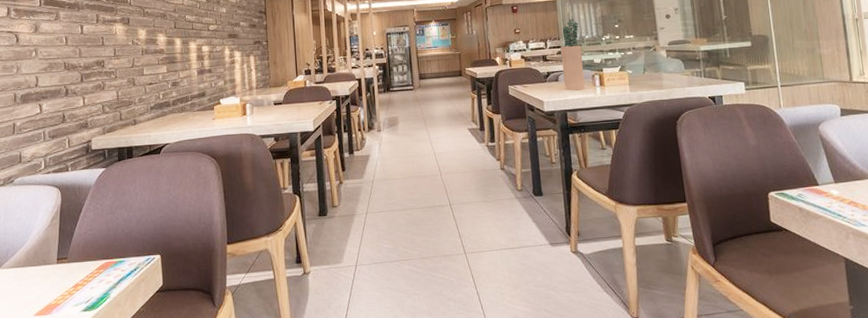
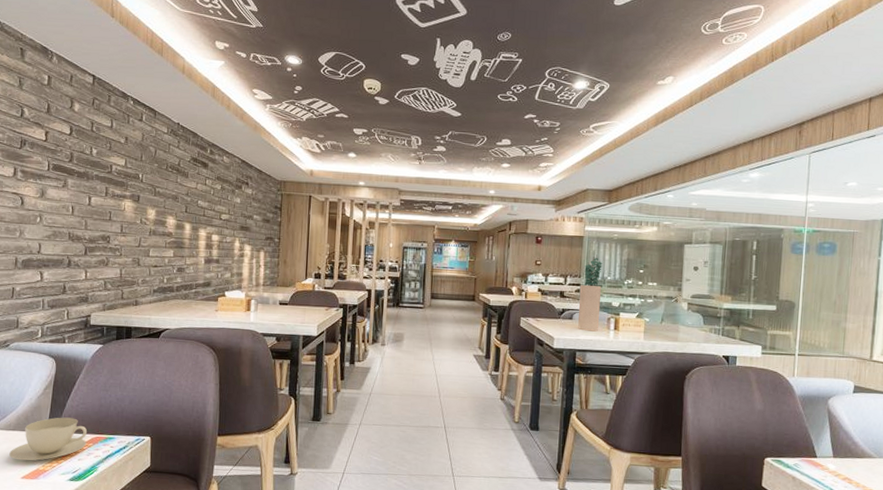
teacup: none [21,246,98,297] -> present [9,417,88,461]

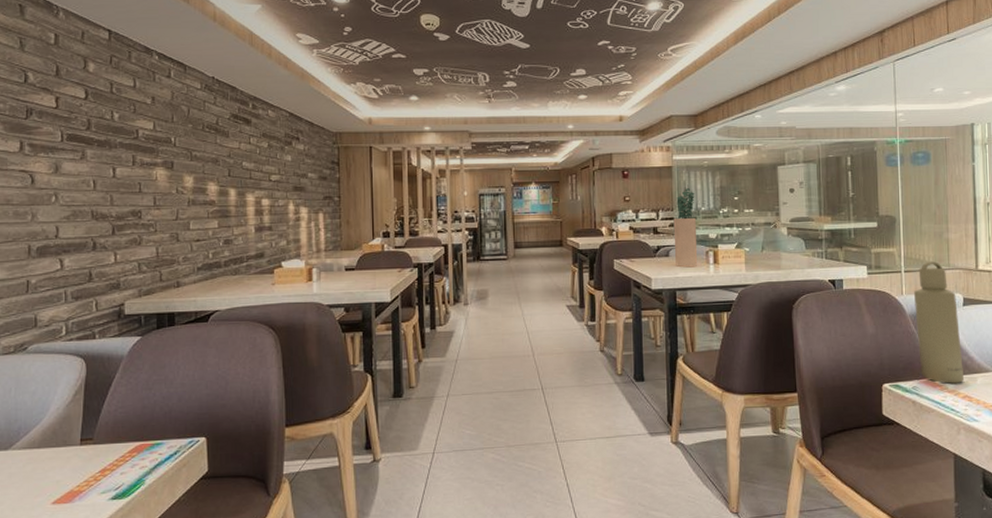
teacup: present [9,417,88,461] -> none [35,425,130,483]
bottle: none [804,348,847,465] -> present [913,262,964,384]

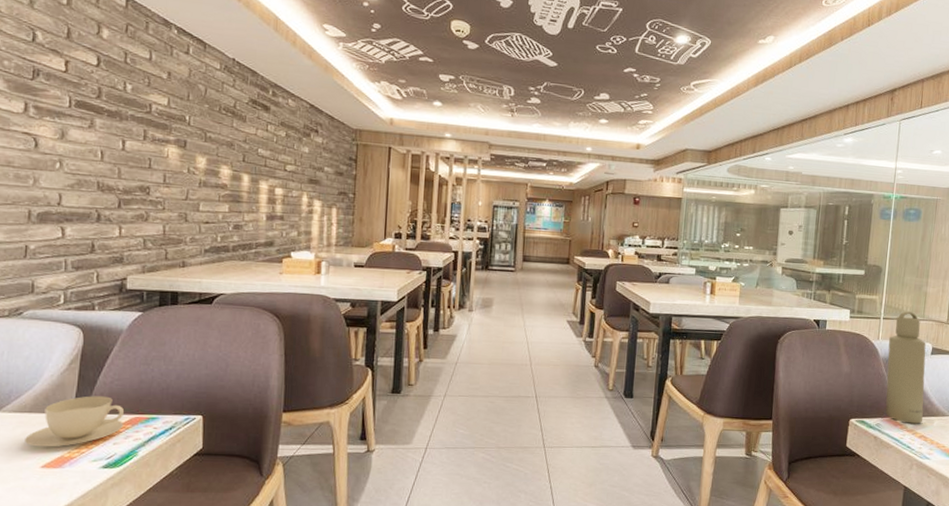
teacup: none [35,425,130,483] -> present [25,396,125,447]
vase: present [673,185,698,268] -> none [674,217,700,296]

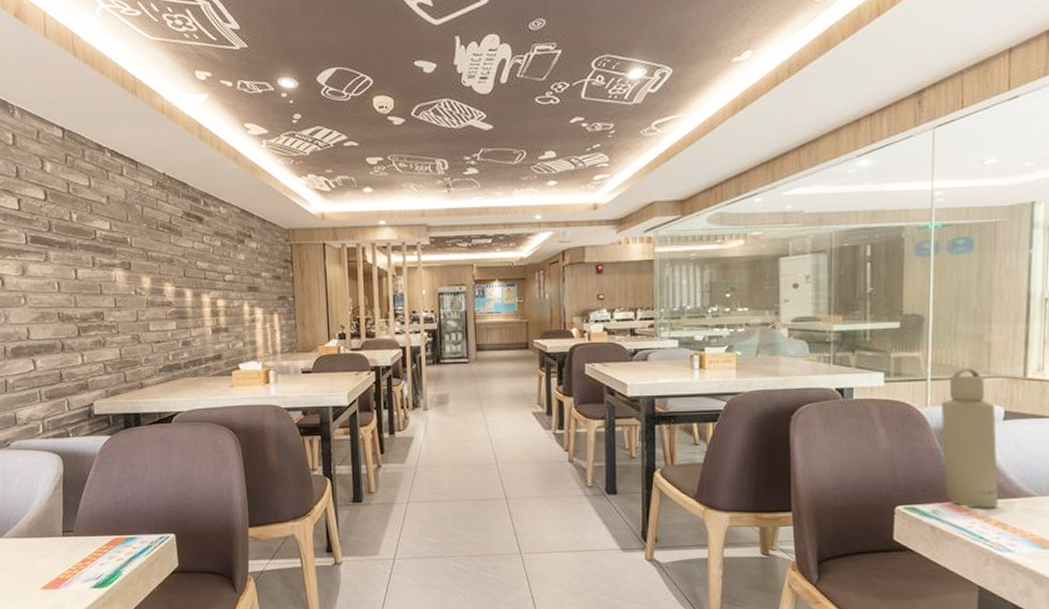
teacup: present [25,396,125,447] -> none [25,519,107,570]

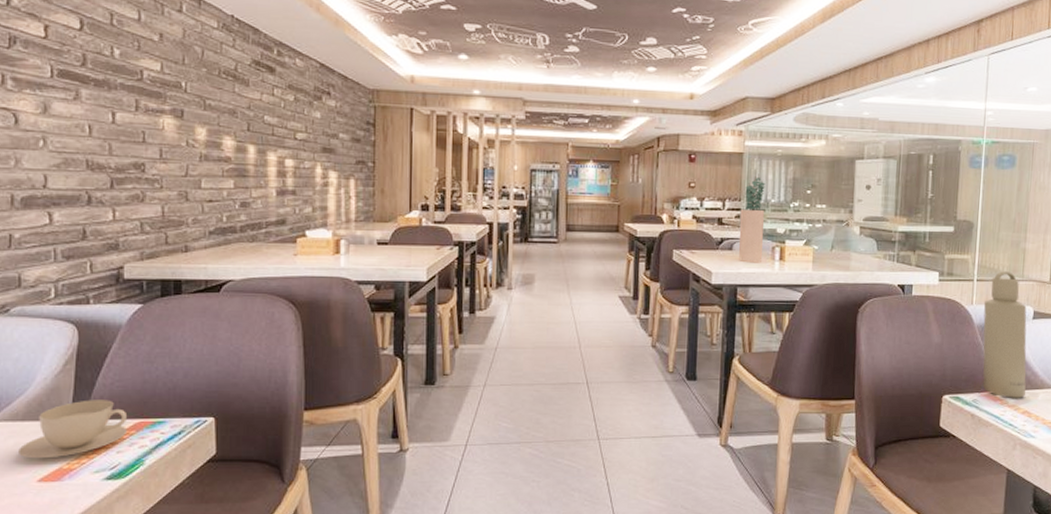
teacup: none [25,519,107,570] -> present [19,399,128,459]
vase: none [653,280,681,373] -> present [738,174,765,263]

